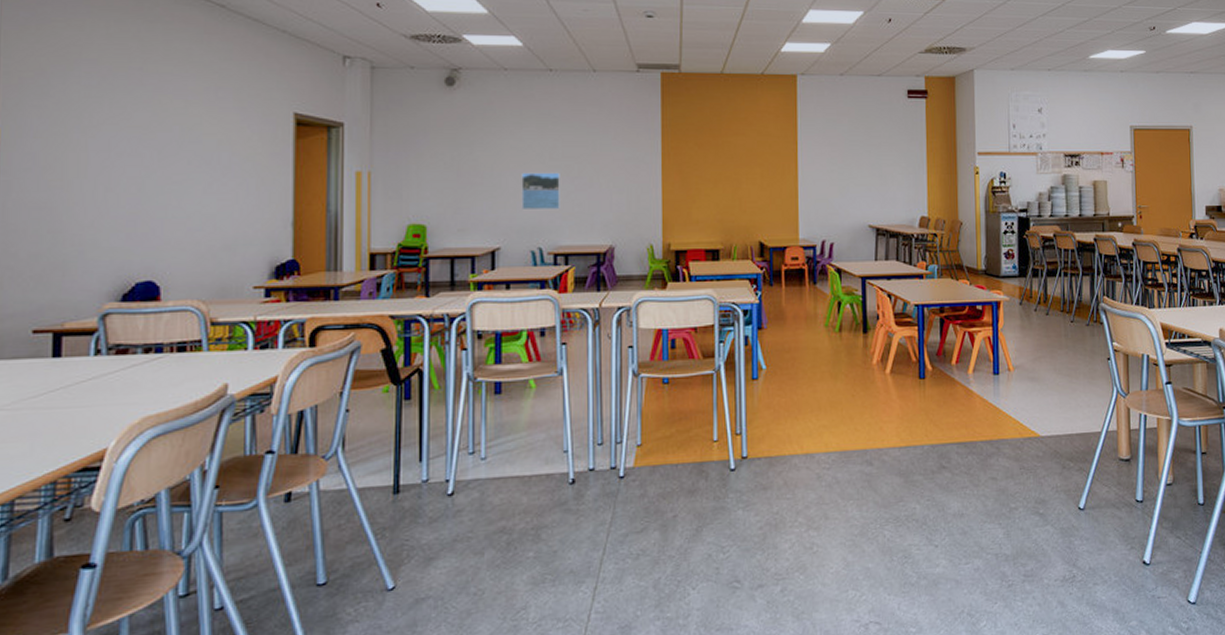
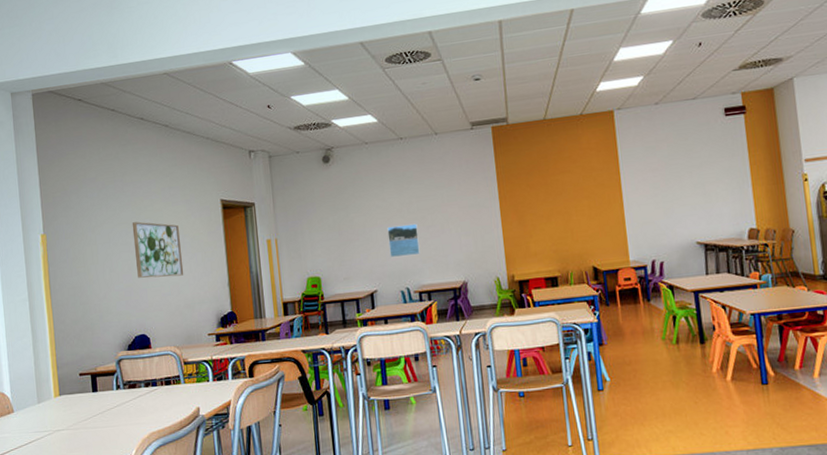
wall art: none [149,127,226,207] -> present [132,221,184,278]

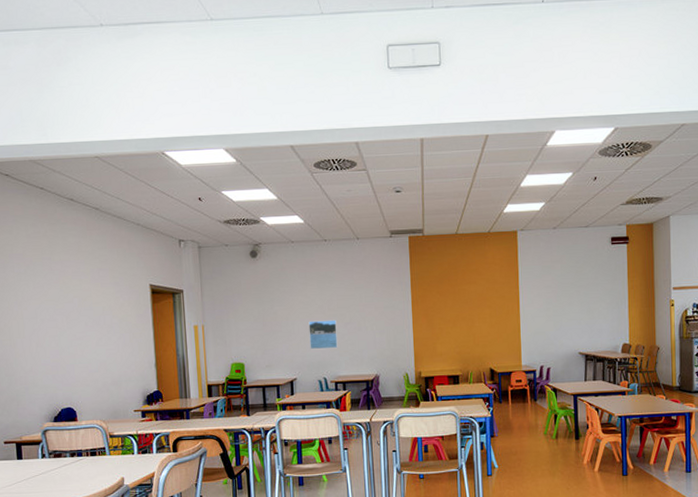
wall art: present [132,221,184,278] -> none [59,300,112,355]

